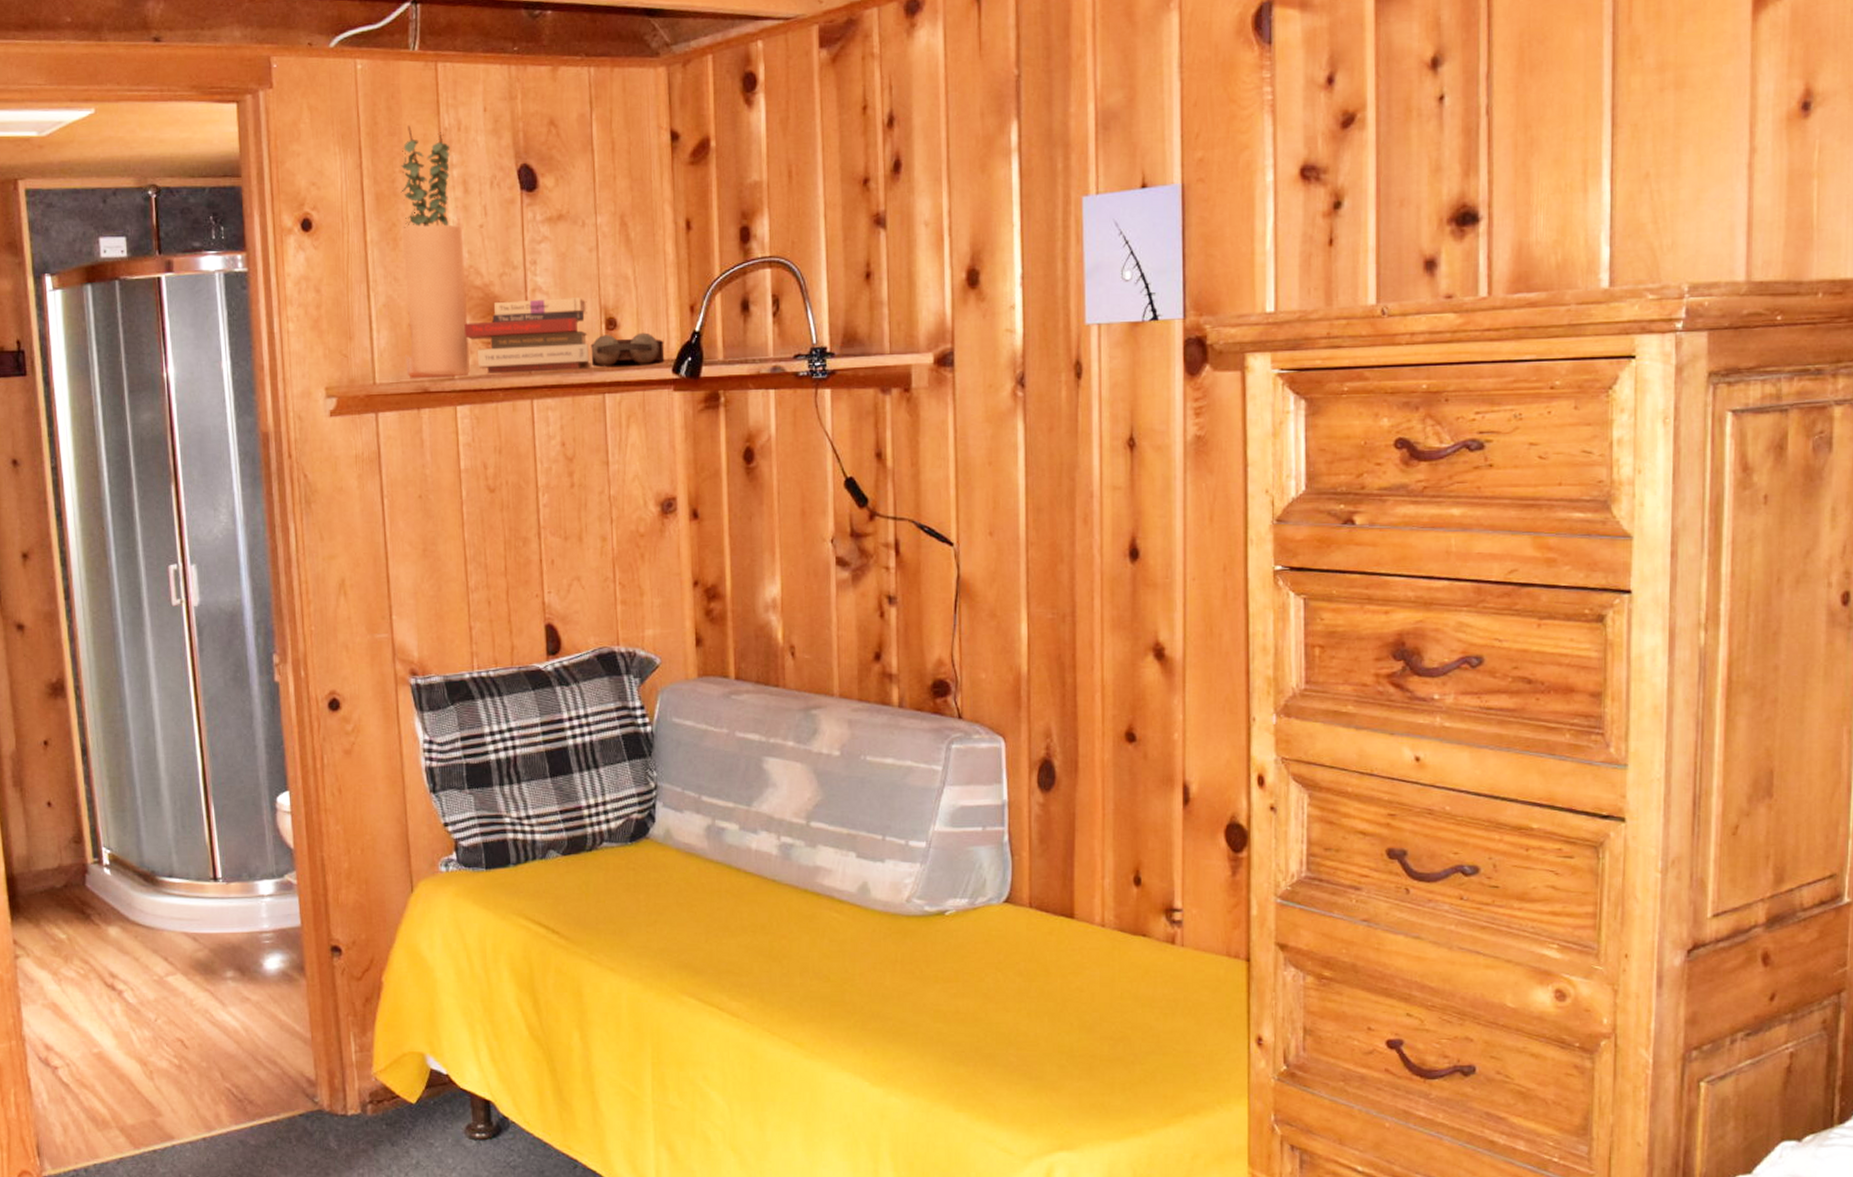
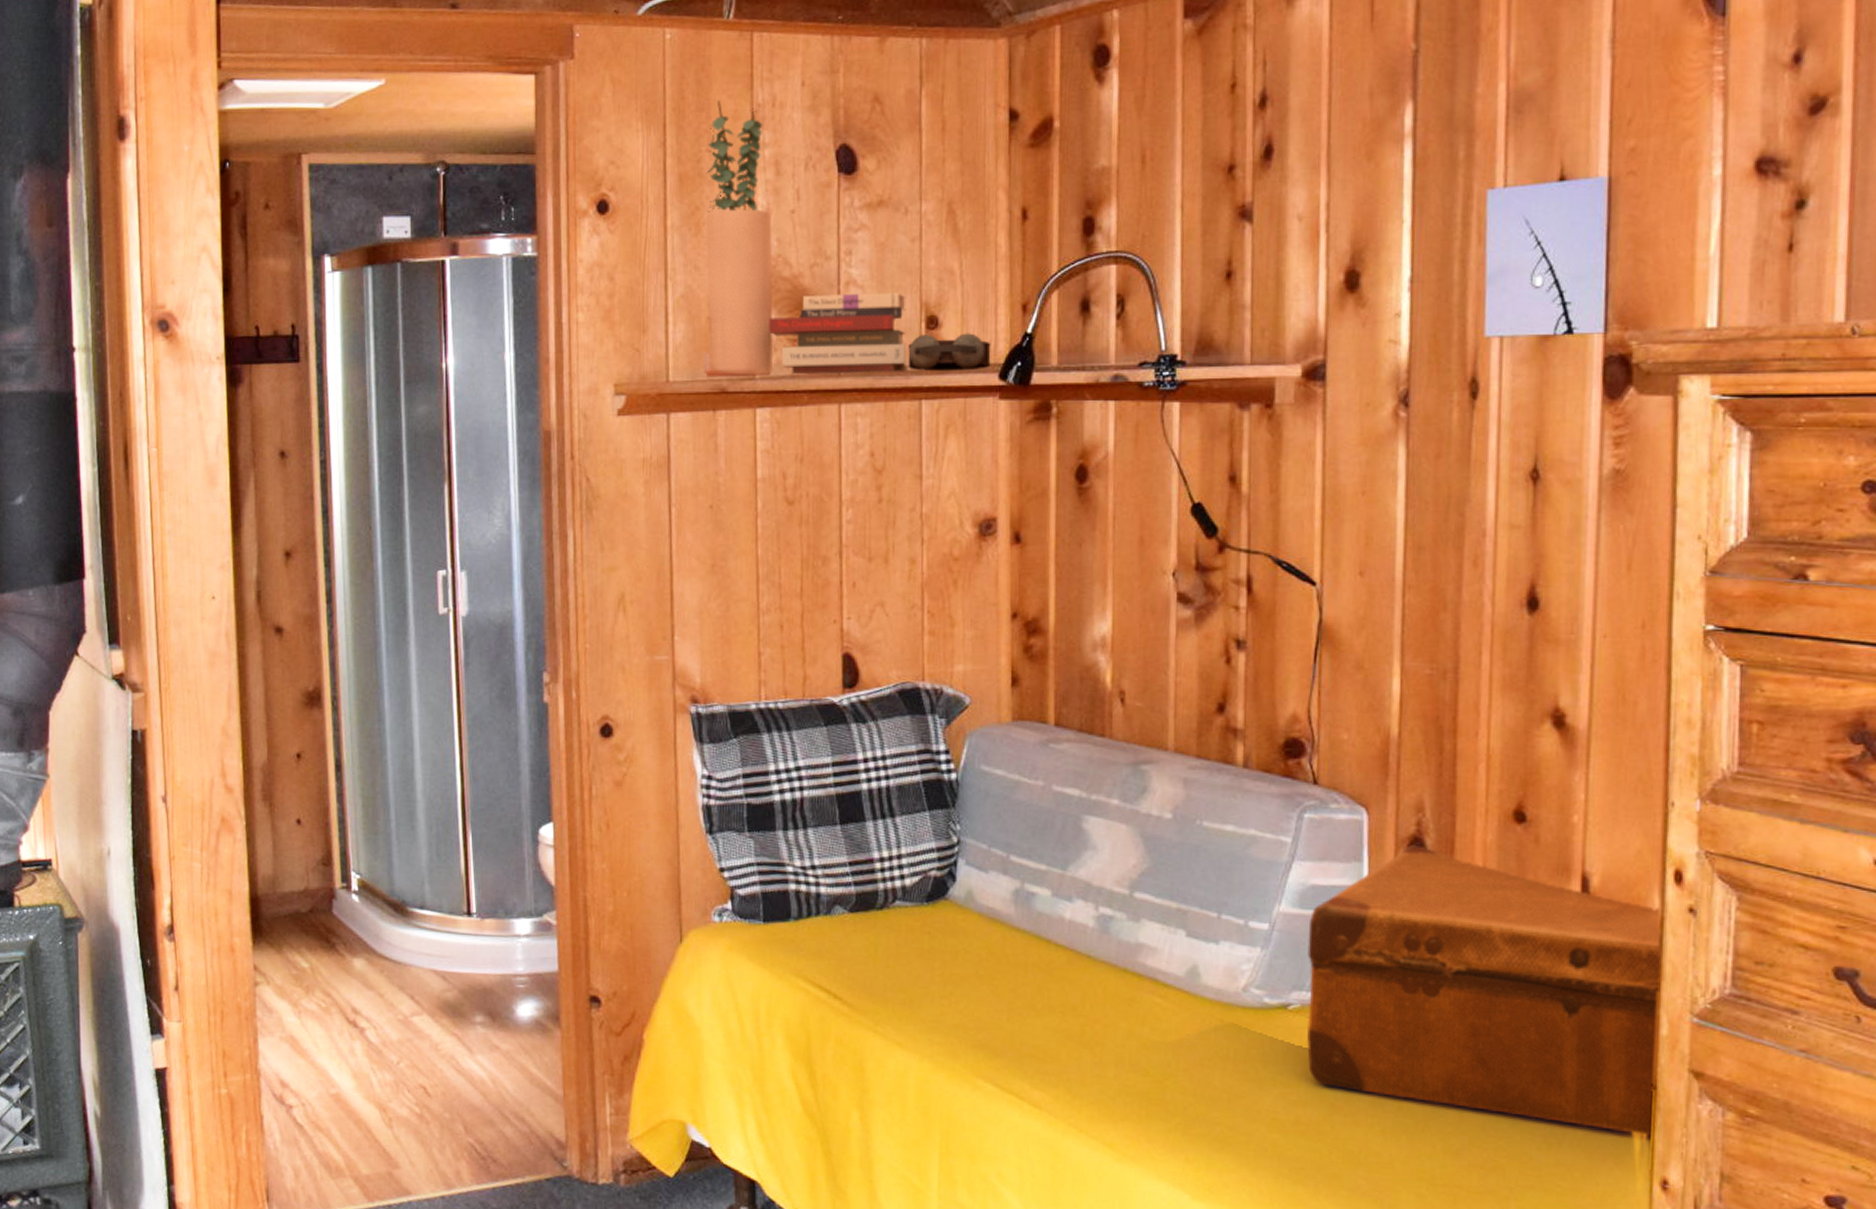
suitcase: none [959,764,1250,1001] -> present [1306,843,1662,1137]

